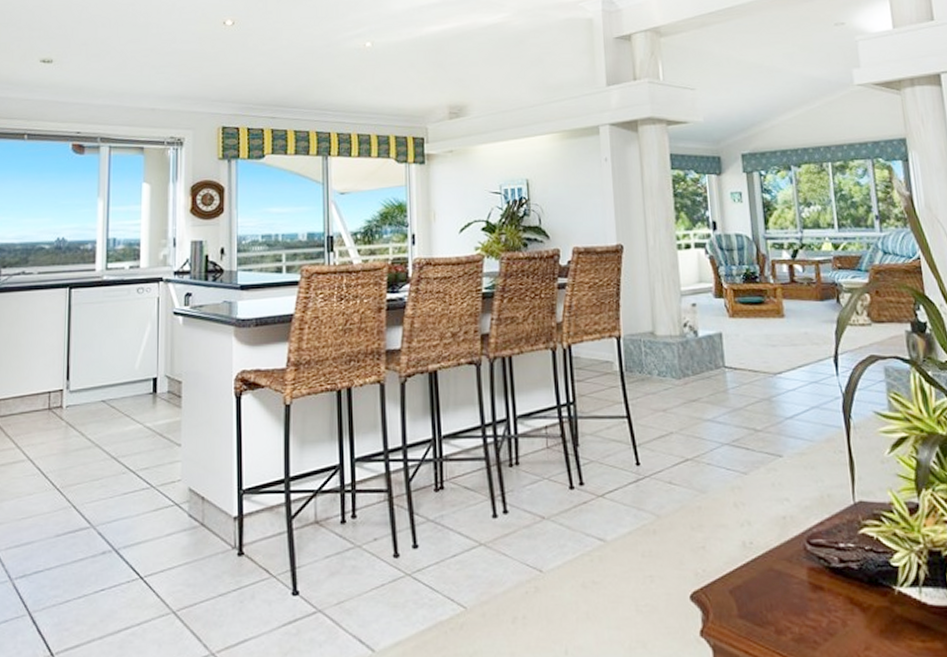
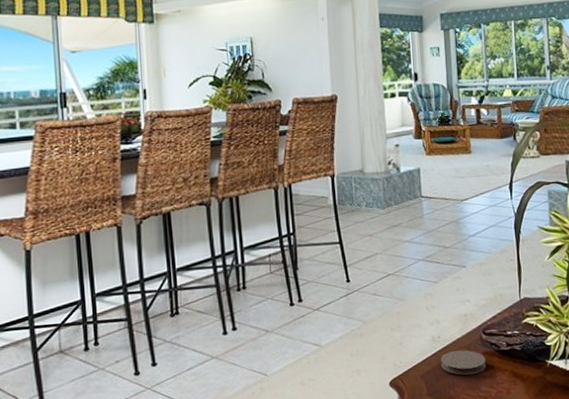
coaster: none [754,562,814,596] -> present [441,350,487,376]

